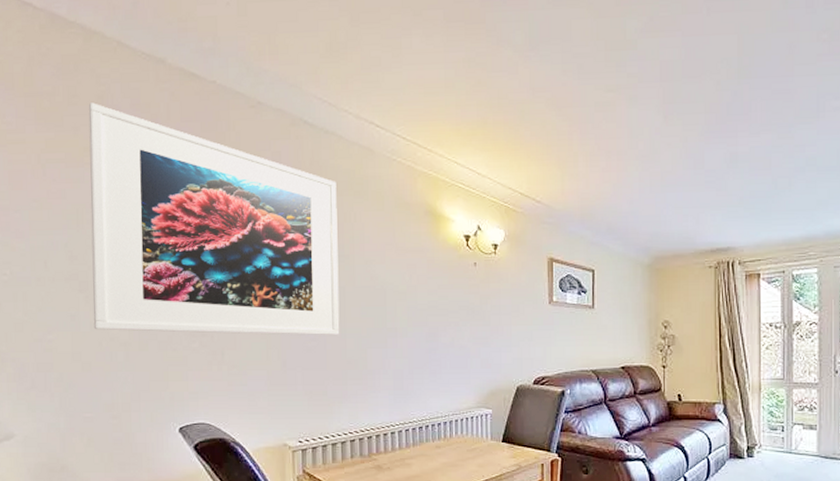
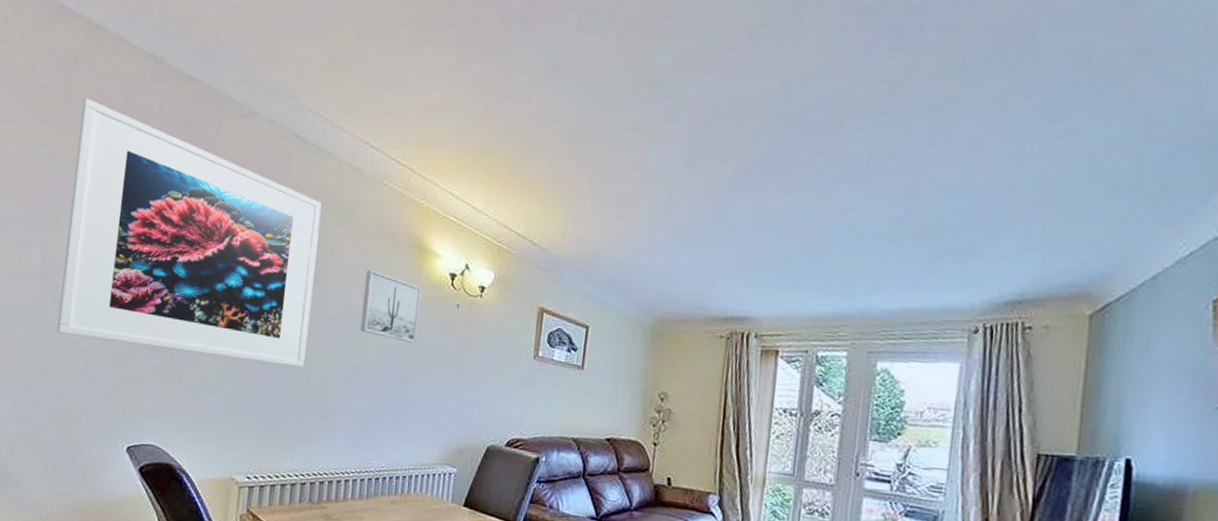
wall art: none [386,239,441,302] -> present [360,269,422,343]

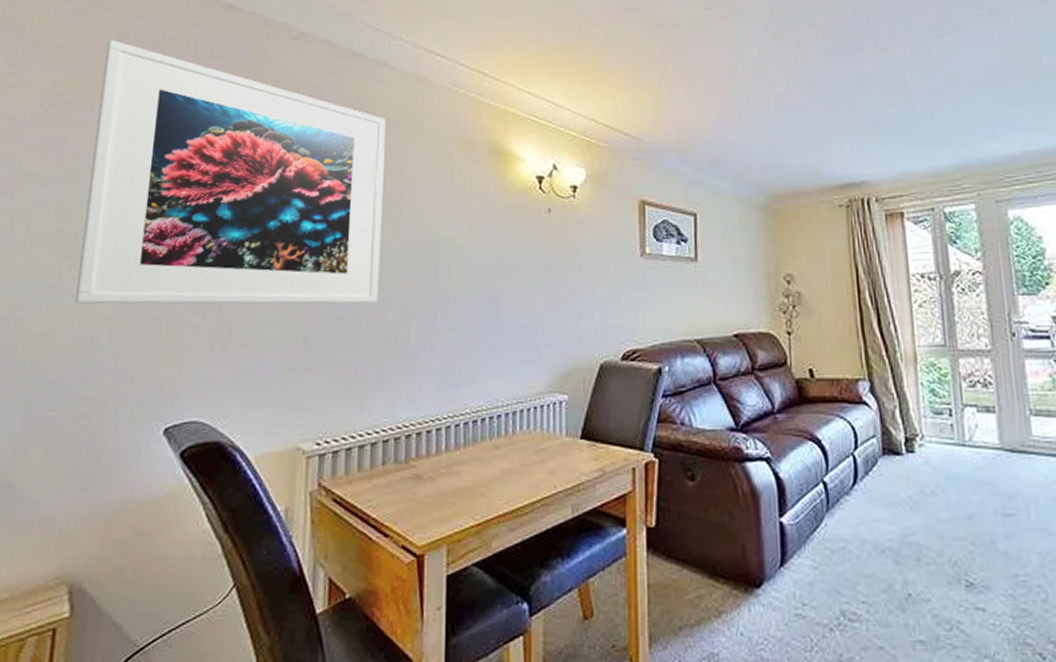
wall art: present [360,269,422,343] -> none [440,183,506,258]

